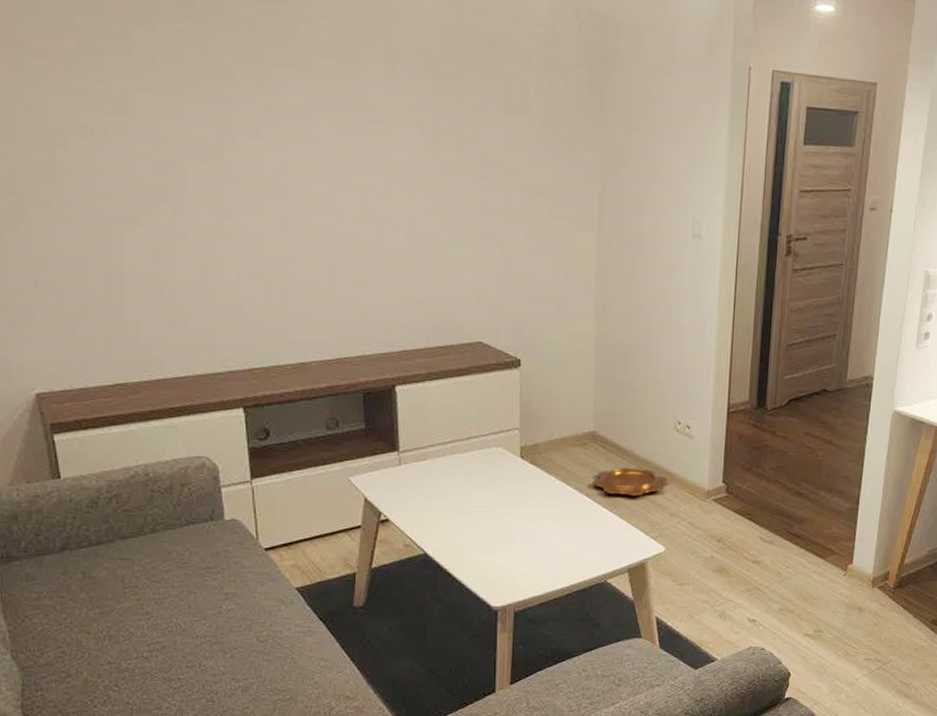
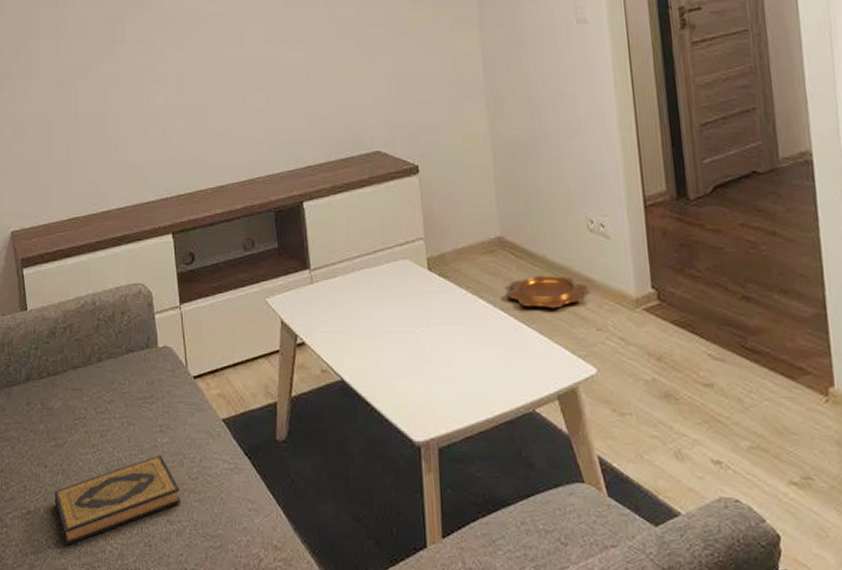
hardback book: none [100,621,248,704] -> present [54,455,181,546]

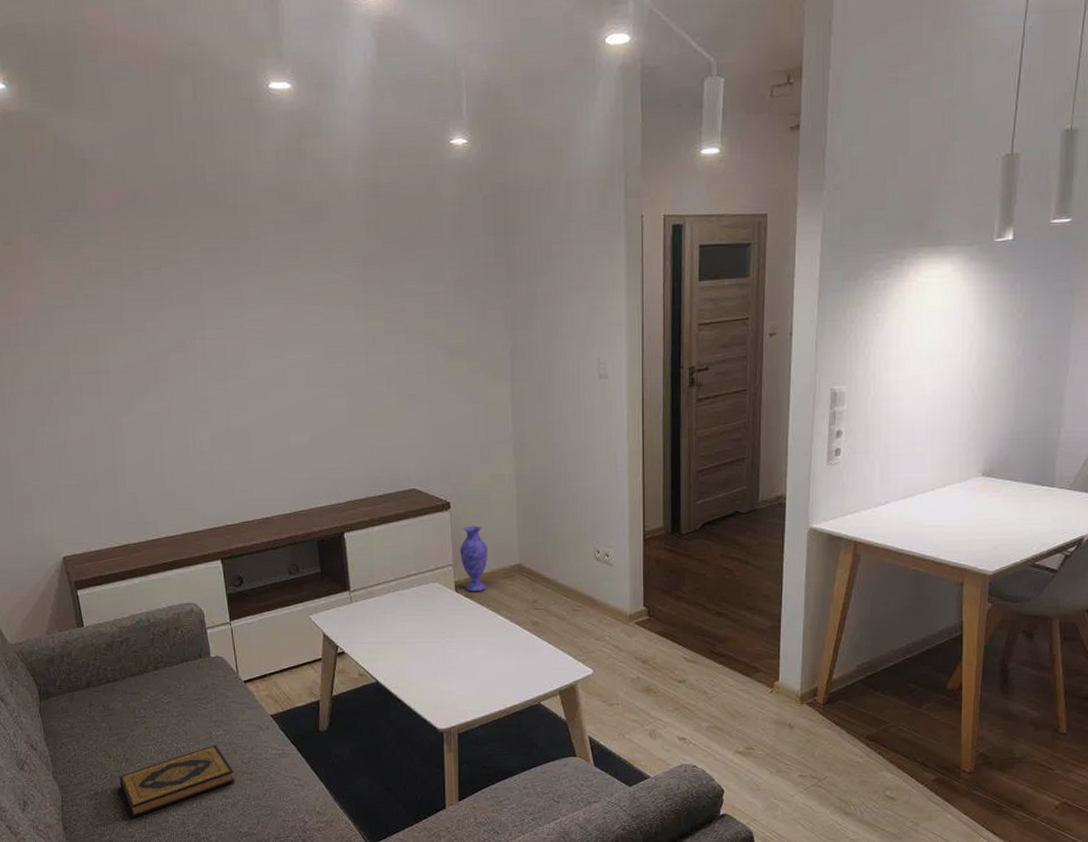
vase: none [431,192,464,271] -> present [459,525,488,592]
decorative bowl: present [506,275,589,308] -> none [522,596,592,623]

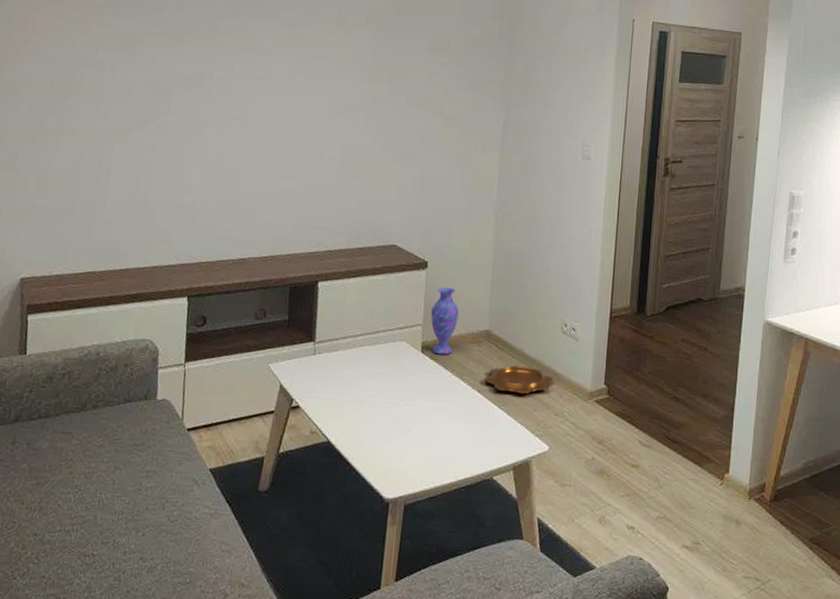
hardback book: present [119,745,235,818] -> none [27,498,157,578]
decorative bowl: none [522,596,592,623] -> present [485,365,554,394]

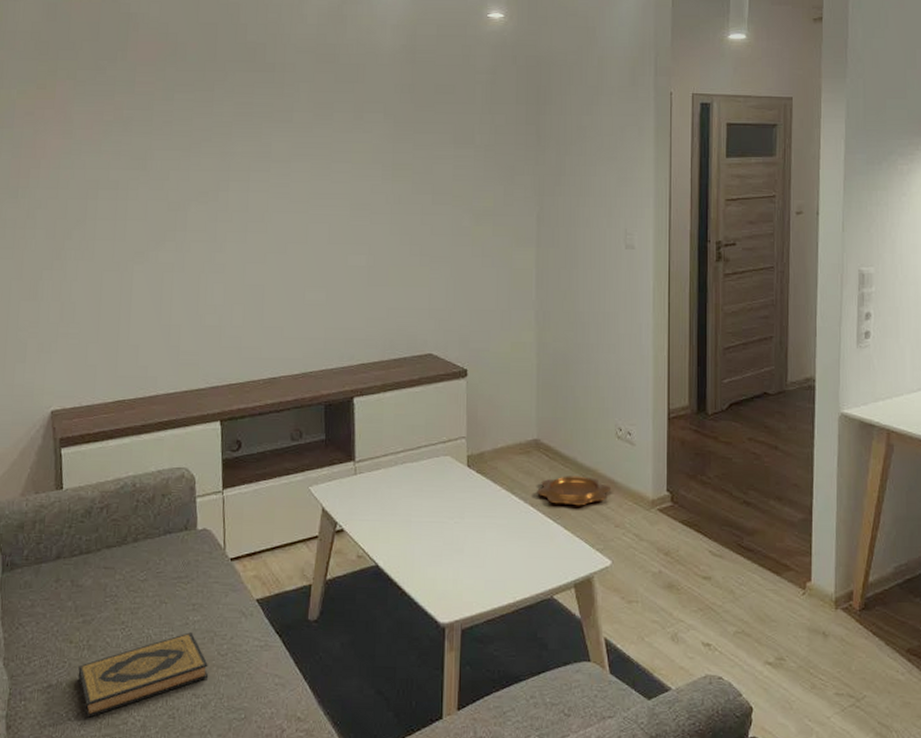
hardback book: none [27,498,157,578] -> present [78,632,209,718]
vase: present [430,287,459,355] -> none [474,395,504,468]

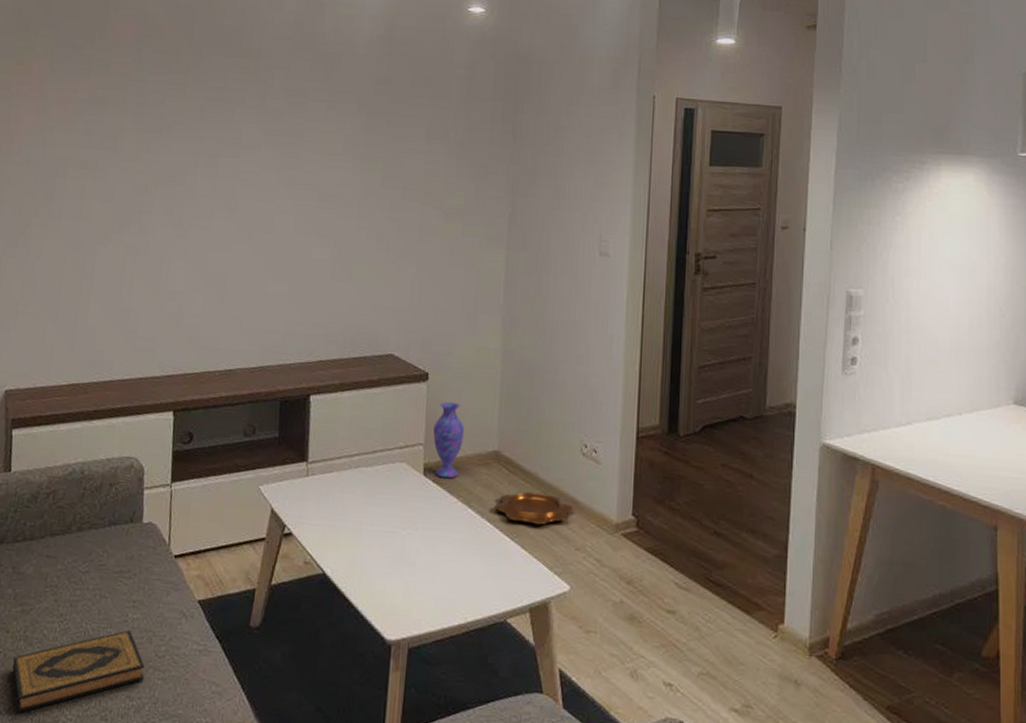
vase: none [474,395,504,468] -> present [432,401,464,479]

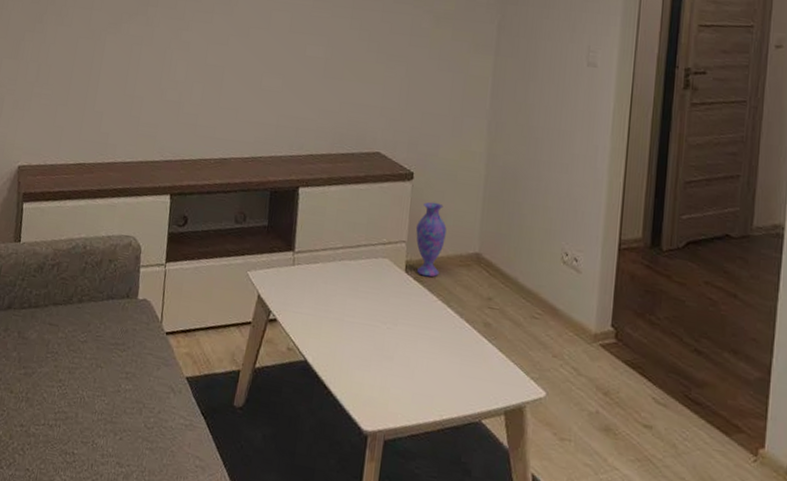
hardback book: present [12,630,145,713] -> none [14,400,134,470]
decorative bowl: present [495,491,574,525] -> none [474,295,553,329]

